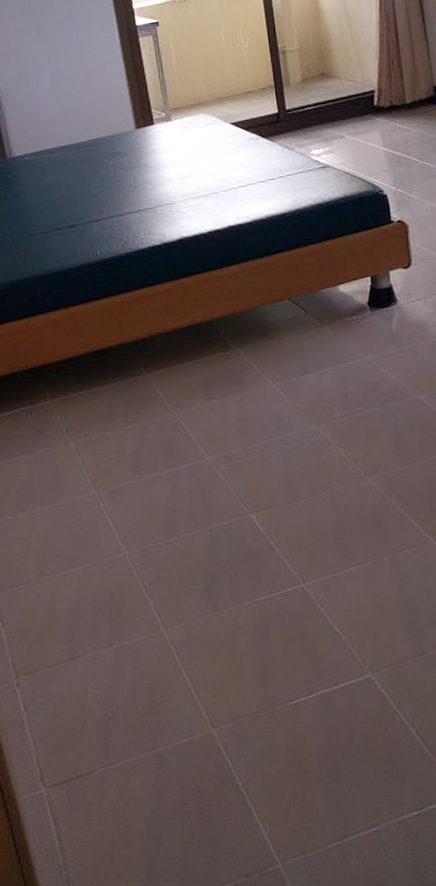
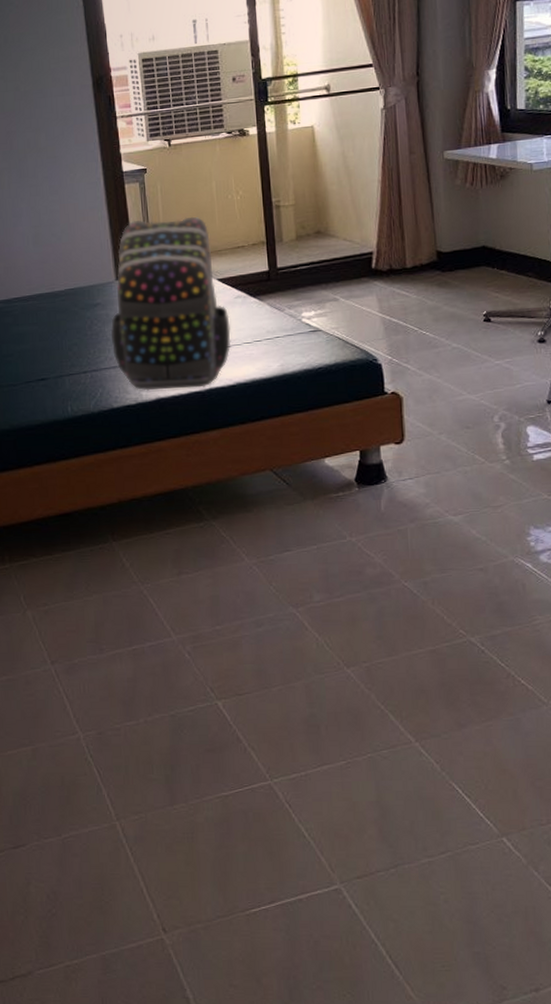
backpack: none [133,65,247,232] -> present [110,216,231,391]

